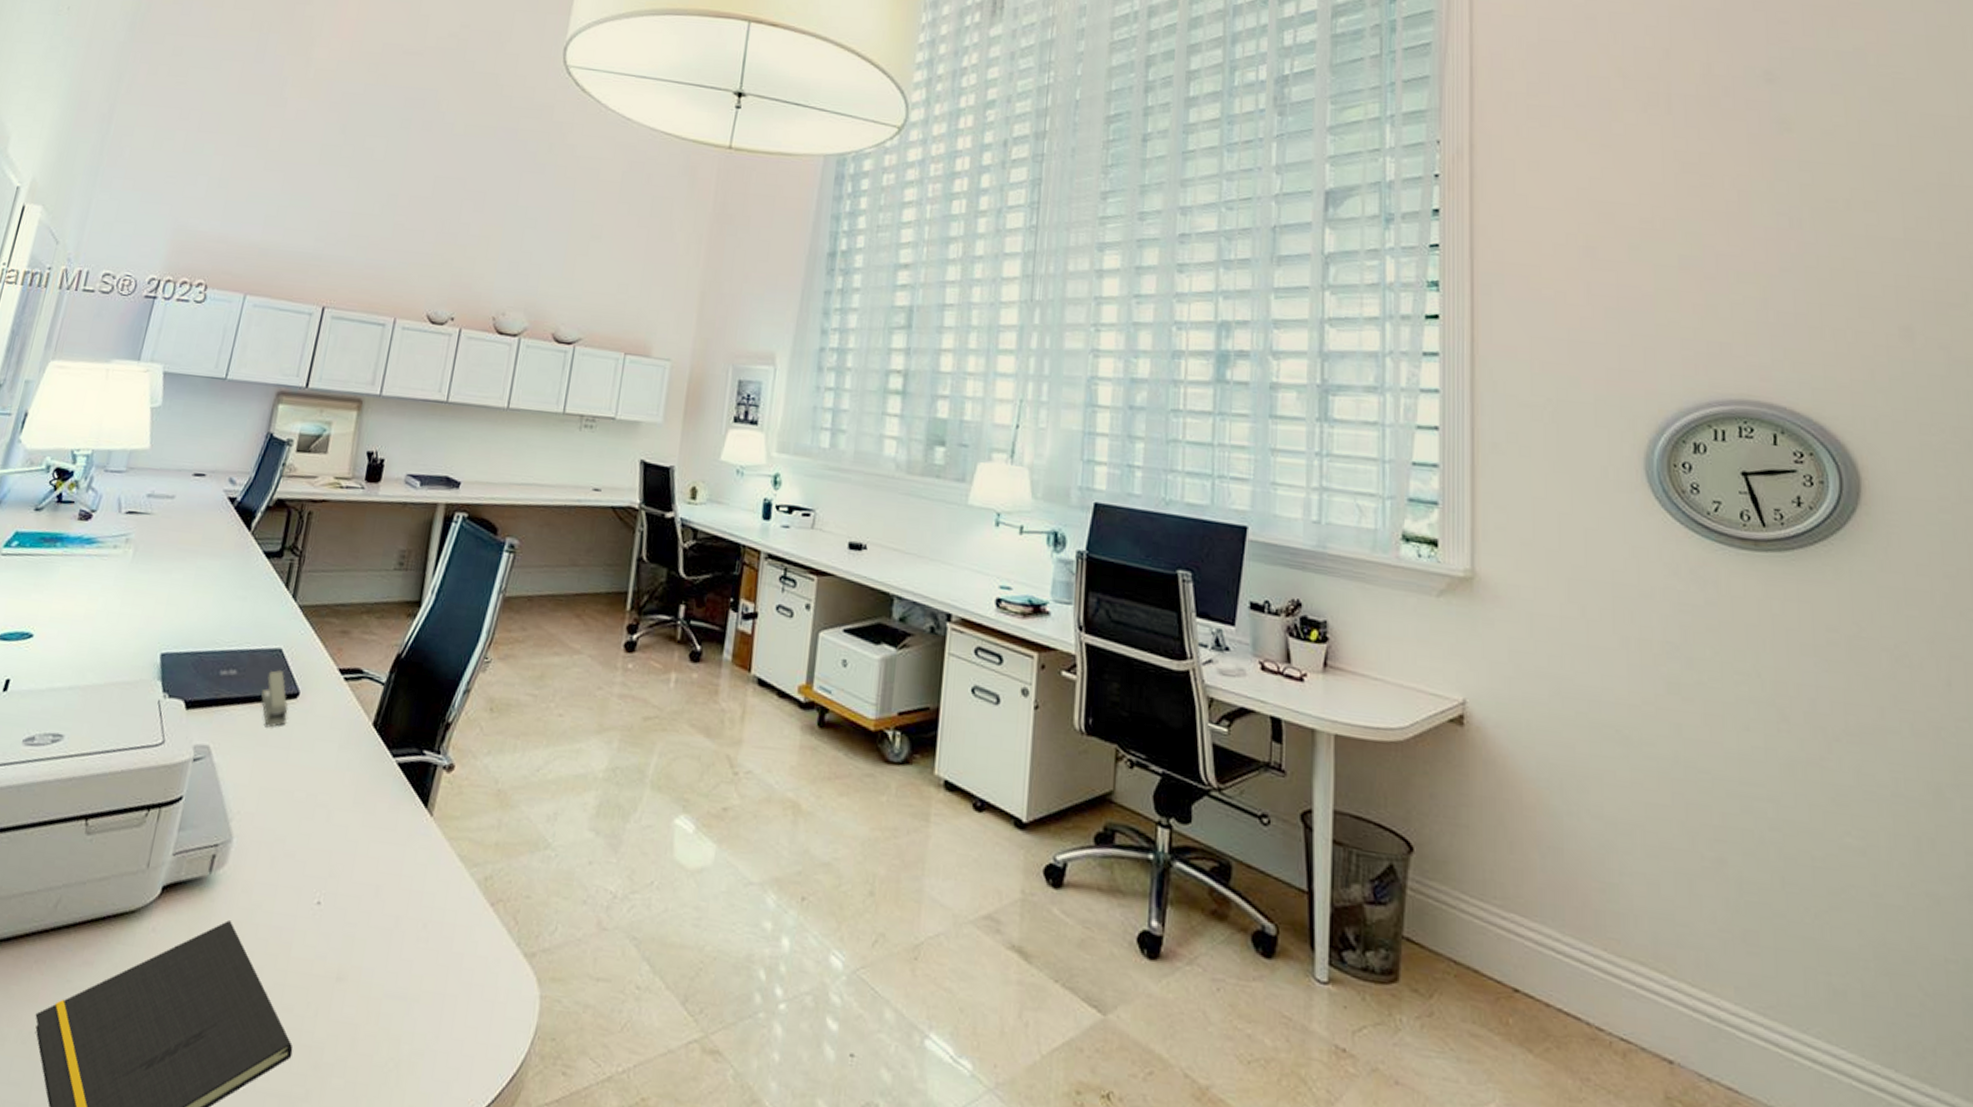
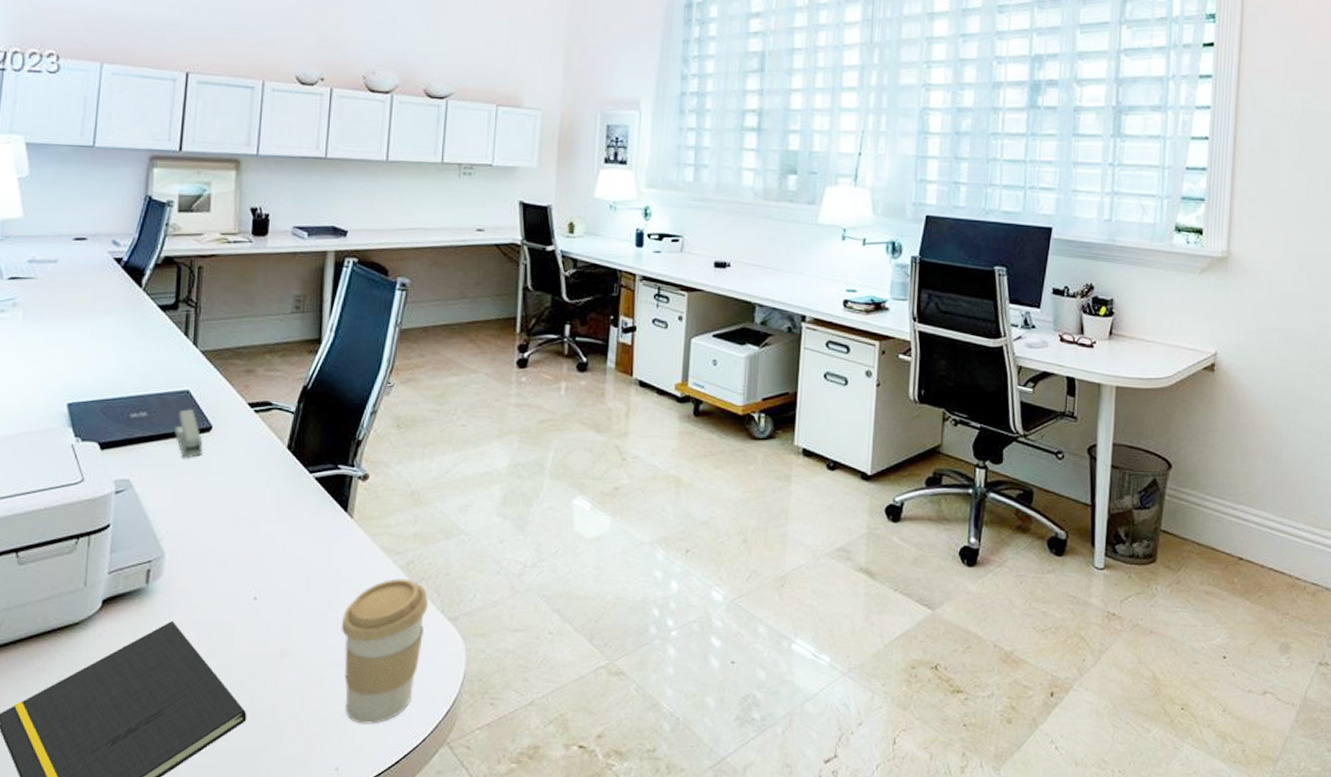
coffee cup: none [400,896,505,1082] -> present [341,578,429,724]

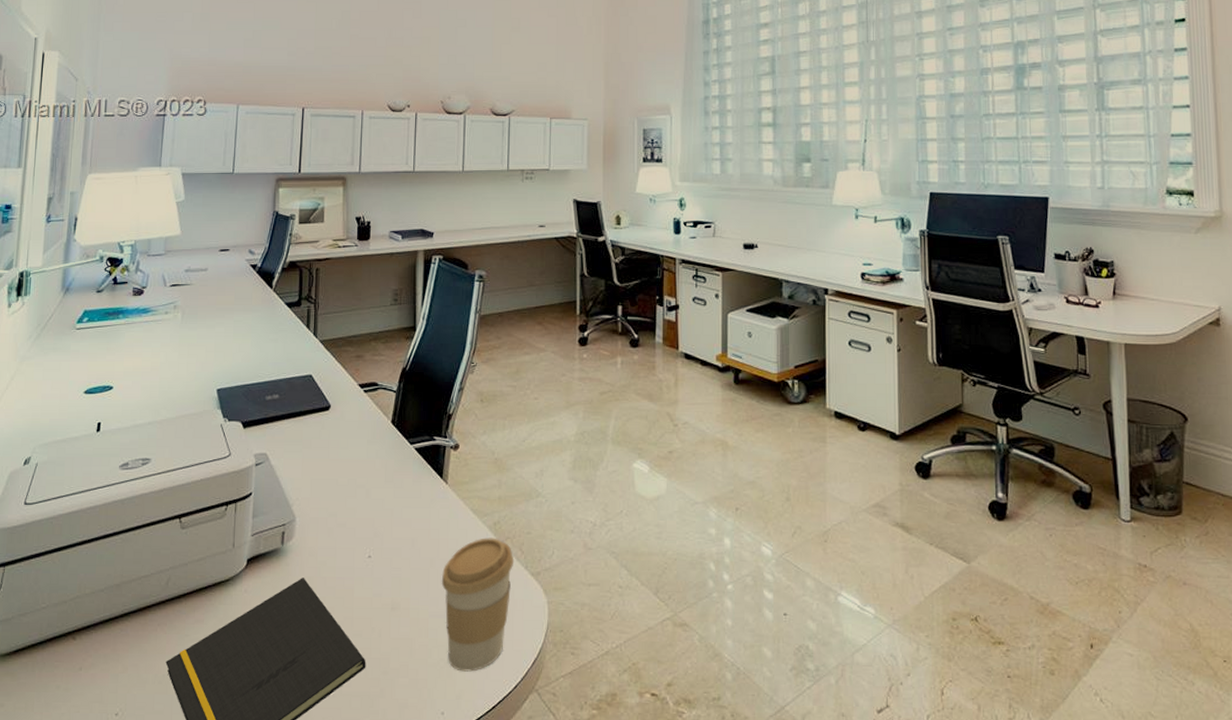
stapler: present [175,409,203,459] -> none [301,391,324,434]

